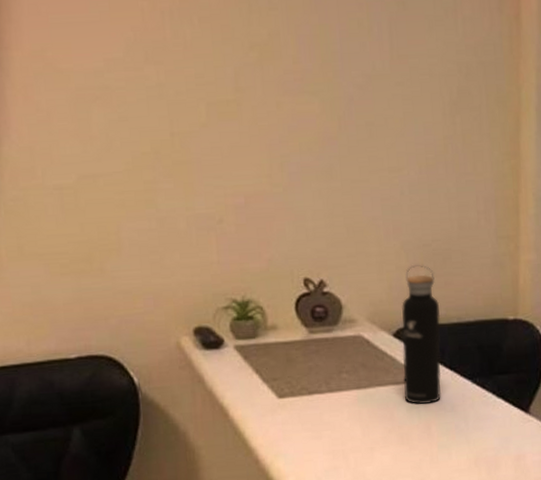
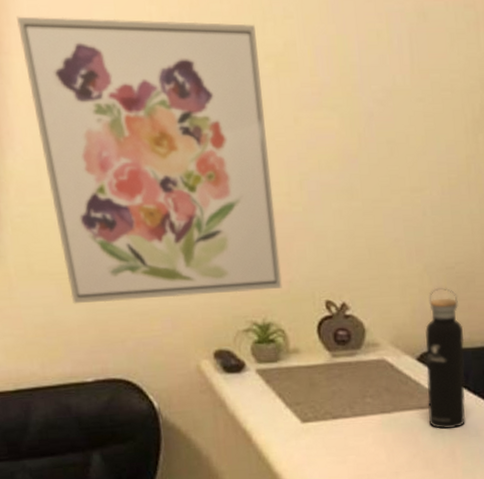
wall art: none [18,13,262,283] -> present [17,16,282,304]

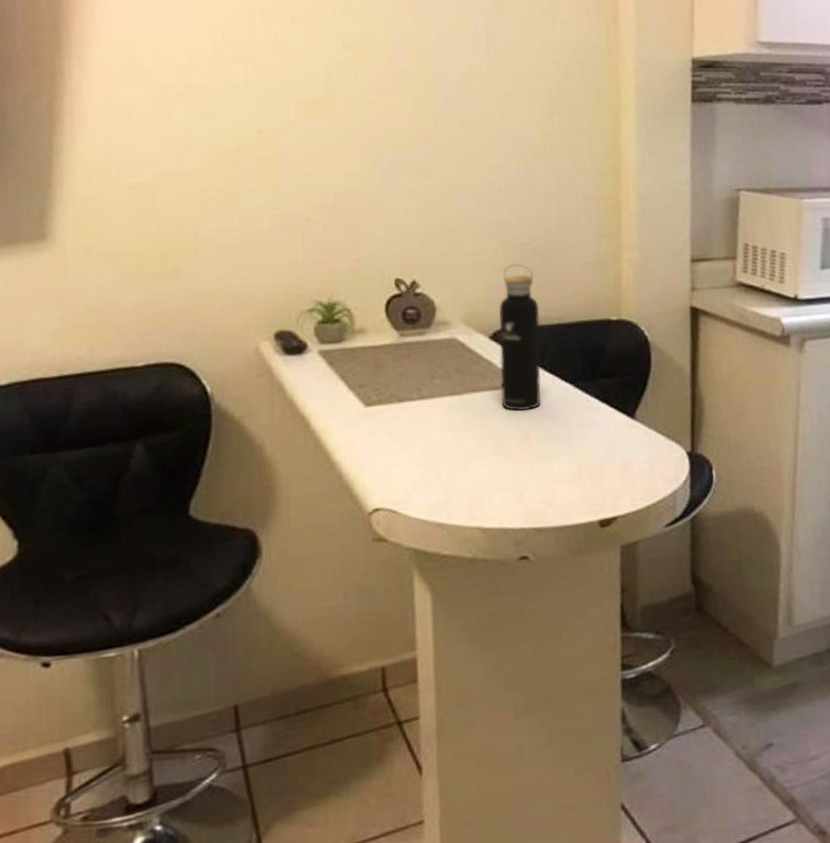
wall art: present [17,16,282,304] -> none [101,12,350,286]

